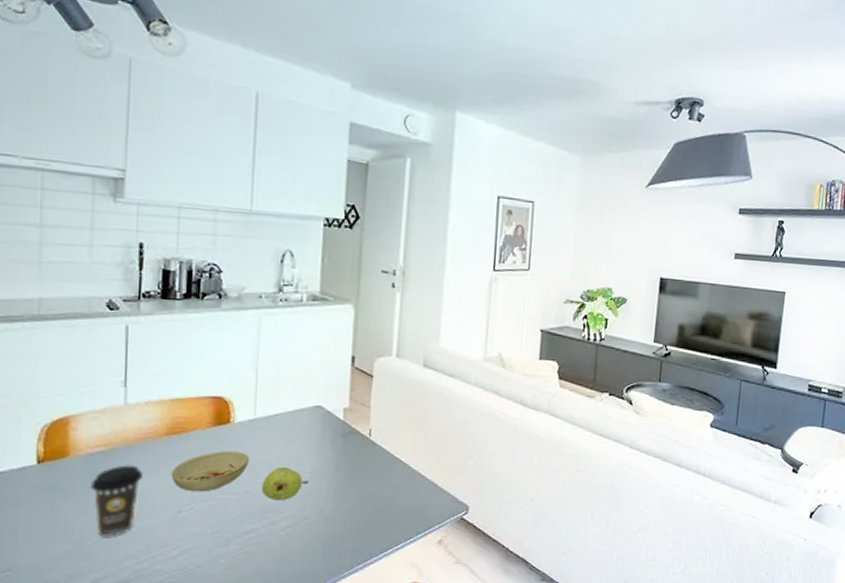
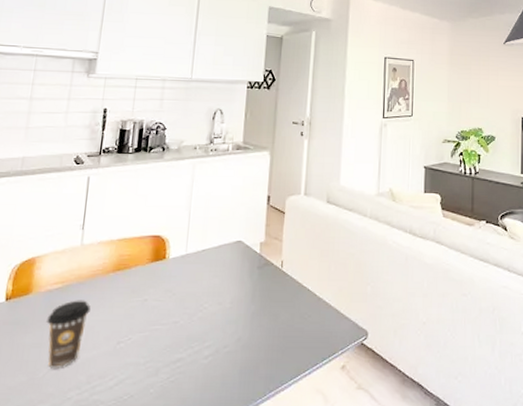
bowl: present [171,451,250,492] -> none [113,285,181,324]
fruit: present [261,467,309,501] -> none [188,299,229,330]

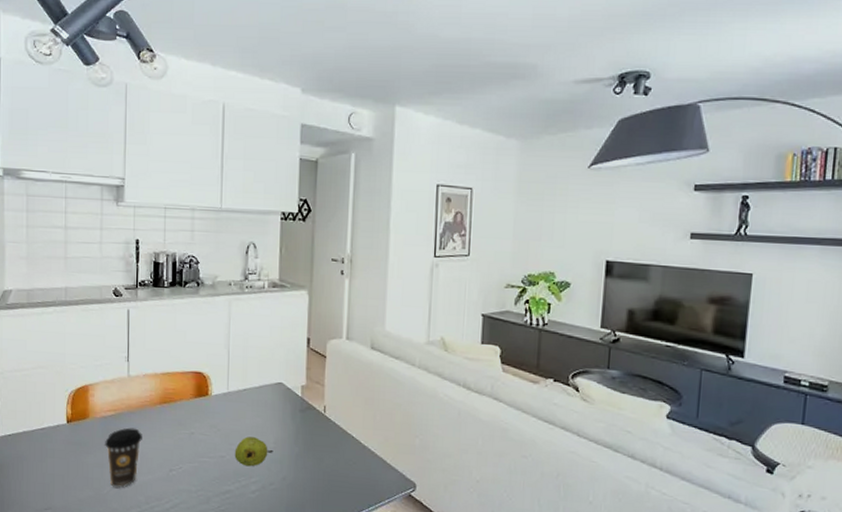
fruit: none [188,299,229,330] -> present [234,436,273,467]

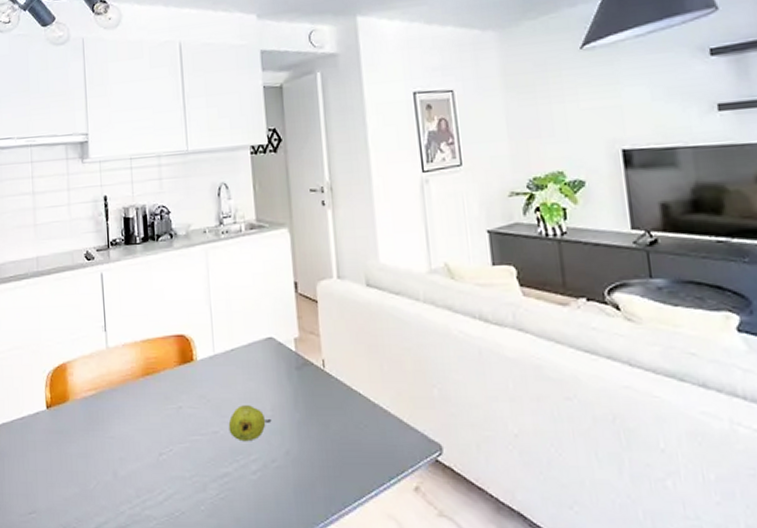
coffee cup: present [105,427,142,488] -> none [88,407,127,480]

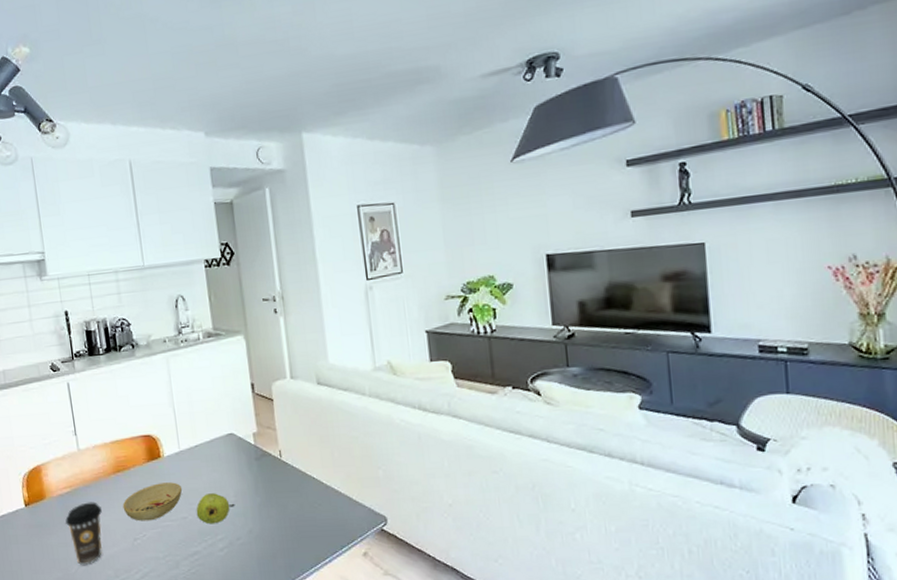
coffee cup: none [88,407,127,480] -> present [65,502,102,565]
bowl: none [149,390,215,433] -> present [122,482,183,521]

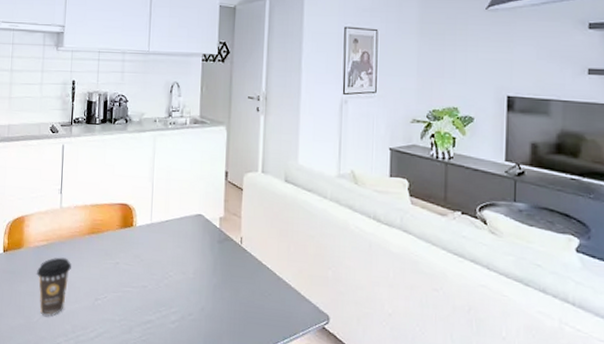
bowl: present [122,482,183,521] -> none [91,250,148,285]
fruit: present [196,493,235,524] -> none [156,267,193,297]

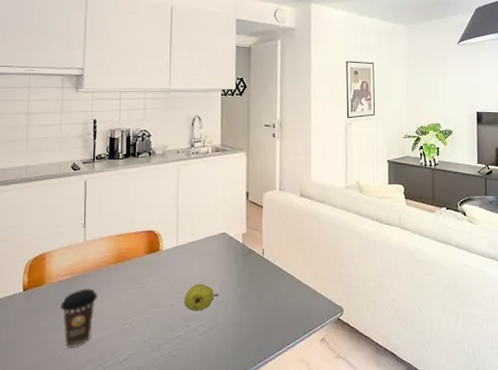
fruit: none [156,267,193,297] -> present [184,284,219,312]

